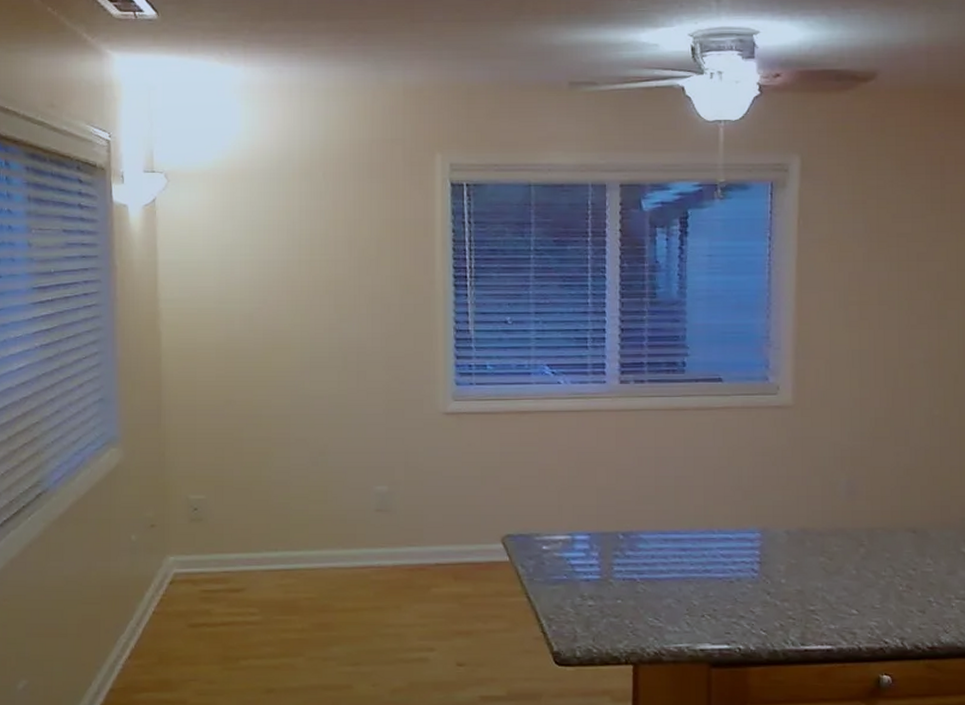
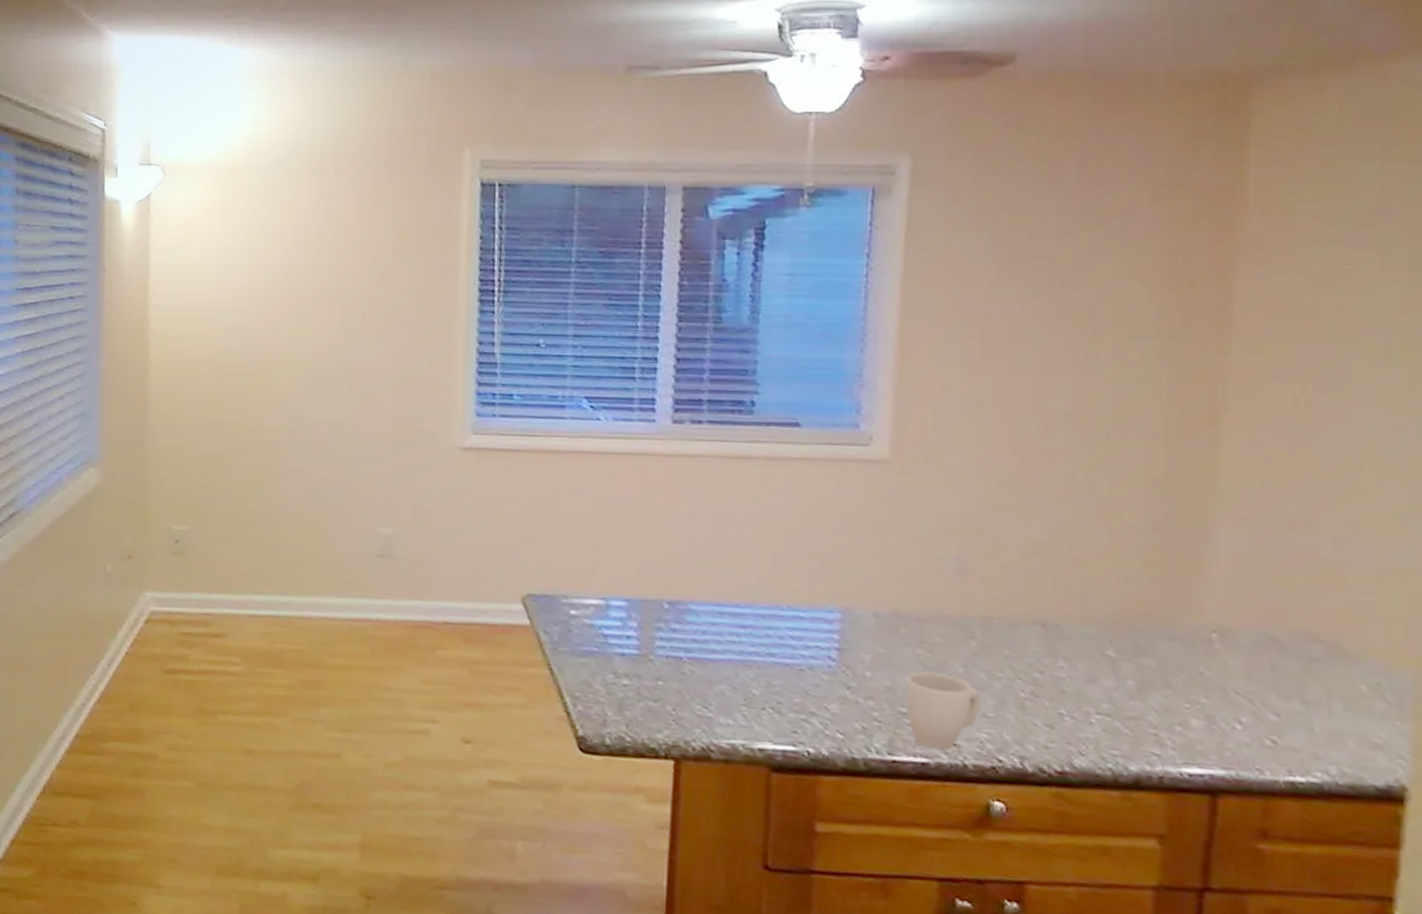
mug: none [813,575,870,638] -> present [905,671,981,751]

